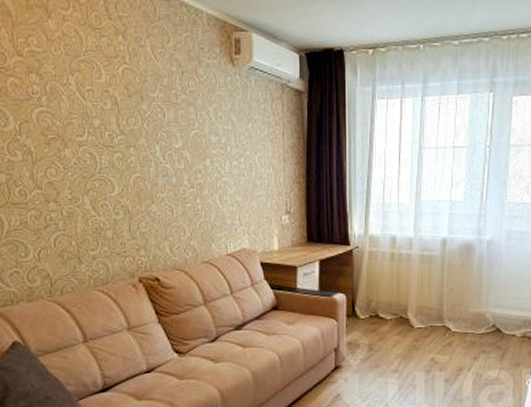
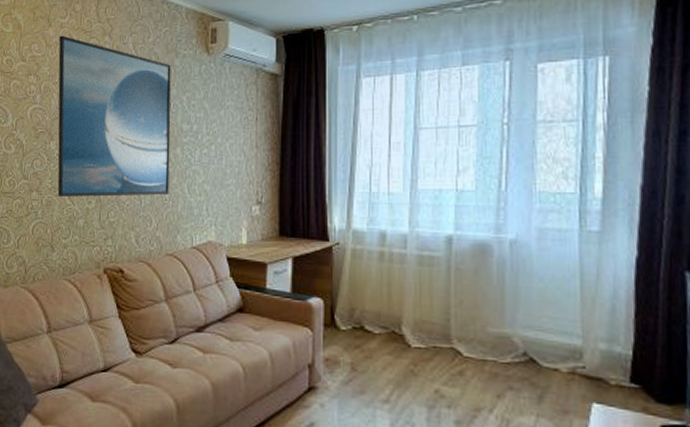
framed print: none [63,29,201,208] -> present [57,35,171,197]

